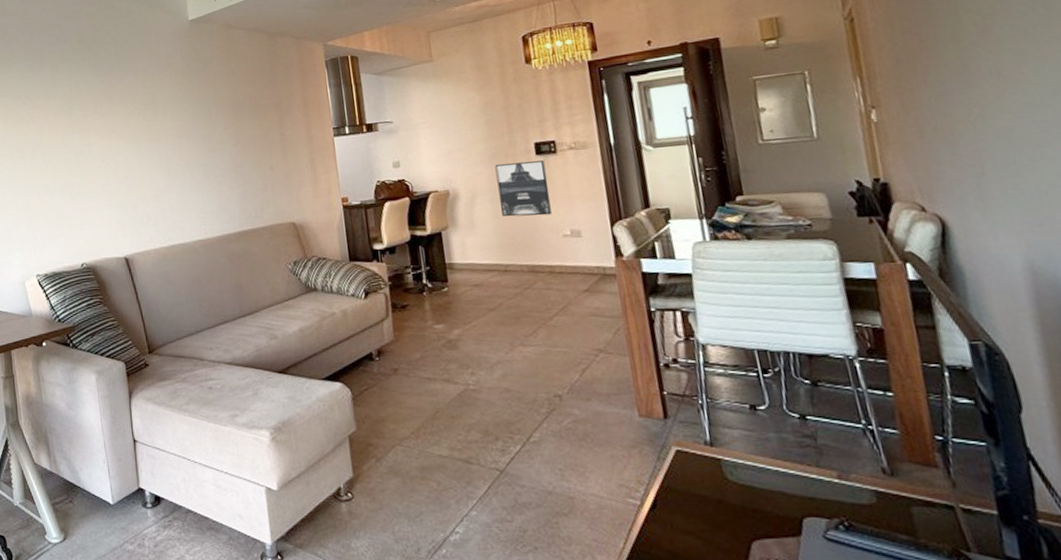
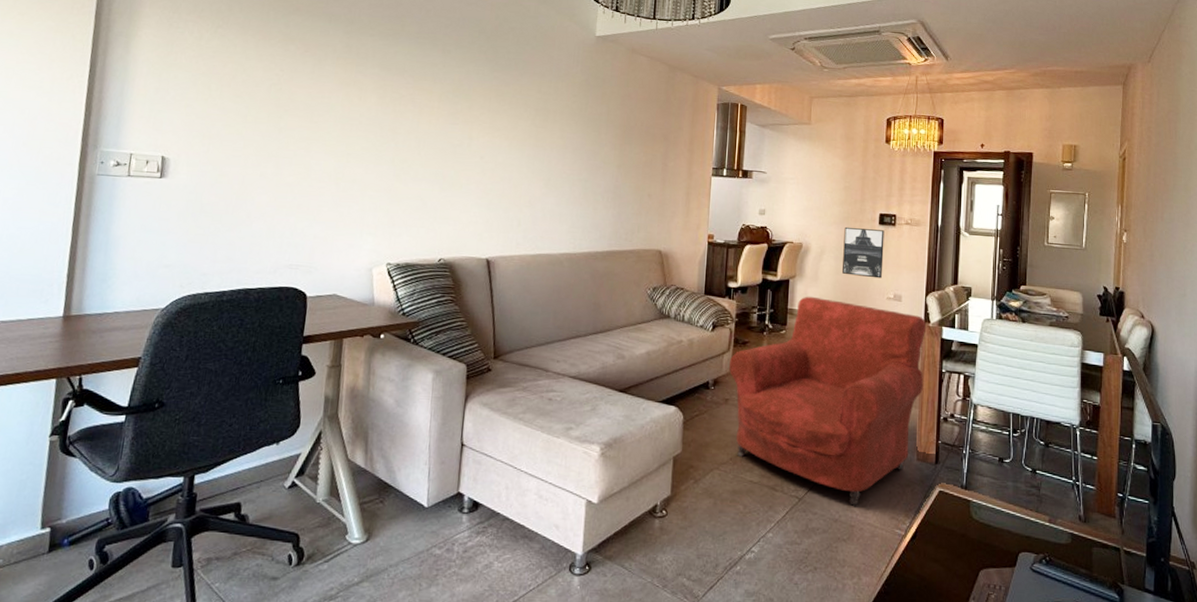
armchair: none [391,246,630,475] -> present [729,296,927,506]

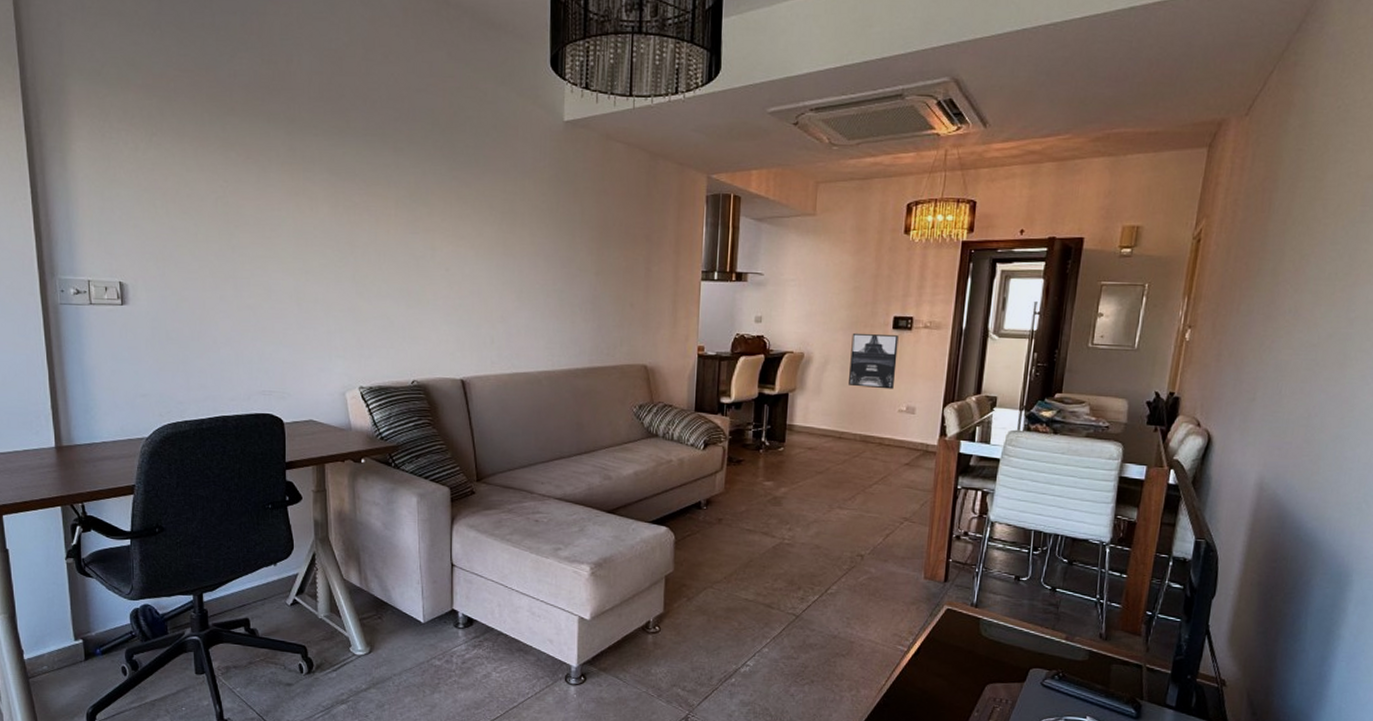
armchair: present [729,296,927,506] -> none [723,410,943,623]

